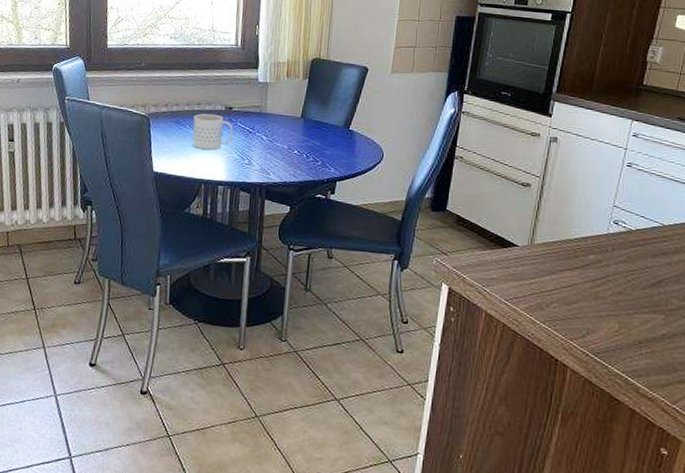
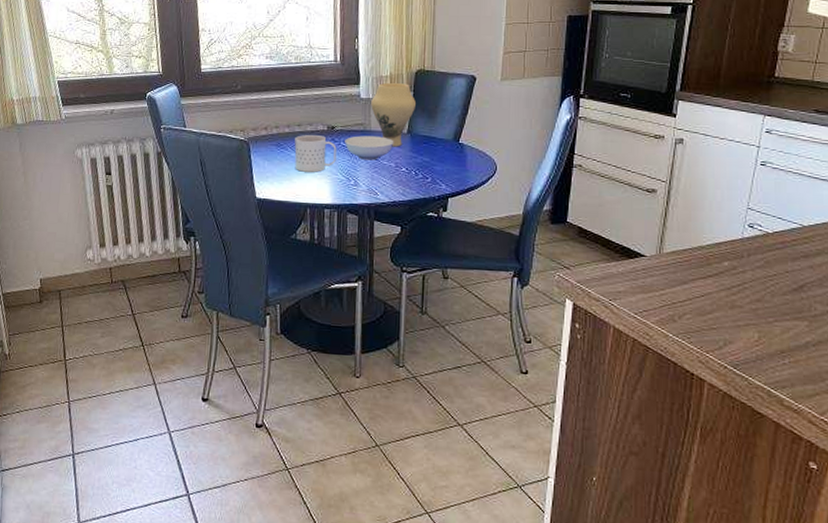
bowl: none [241,117,288,142] -> present [345,136,394,160]
vase: none [268,69,311,130] -> present [371,82,417,147]

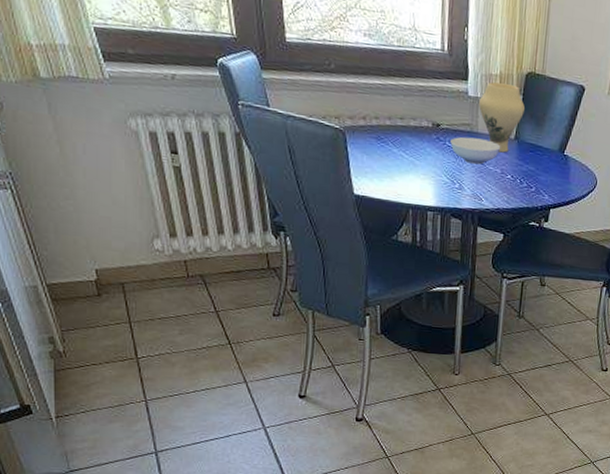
mug: present [294,135,337,172] -> none [396,129,442,172]

